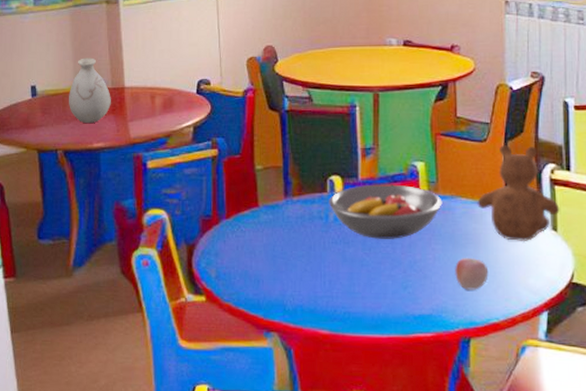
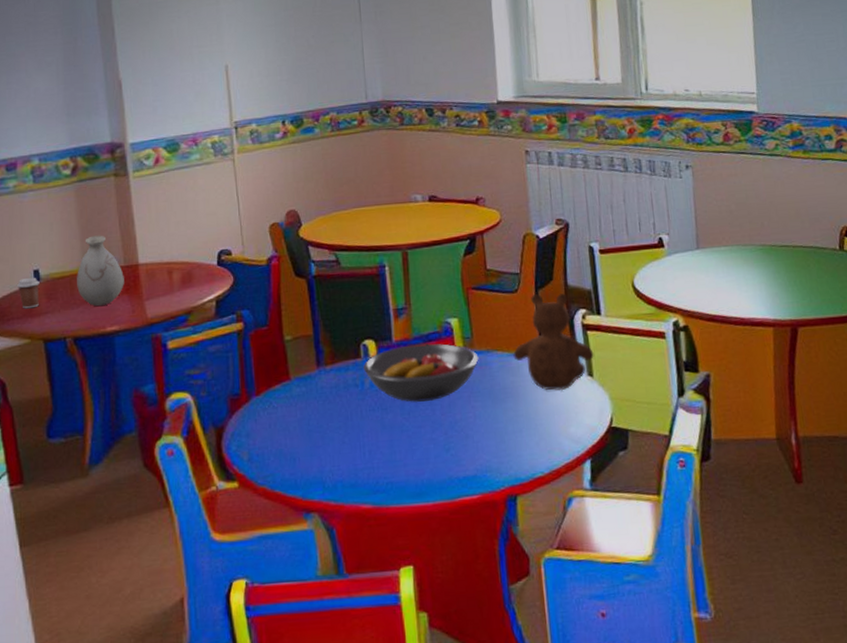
coffee cup: none [15,92,36,121] -> present [16,277,40,309]
apple: present [455,258,489,290] -> none [496,412,530,446]

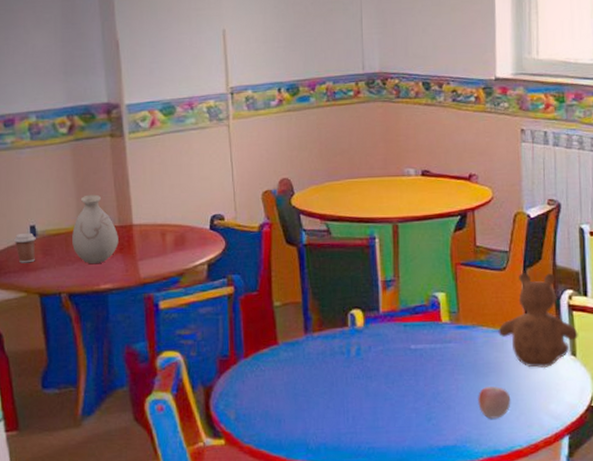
fruit bowl: present [363,343,479,402] -> none [350,316,464,372]
apple: none [496,412,530,446] -> present [478,387,511,419]

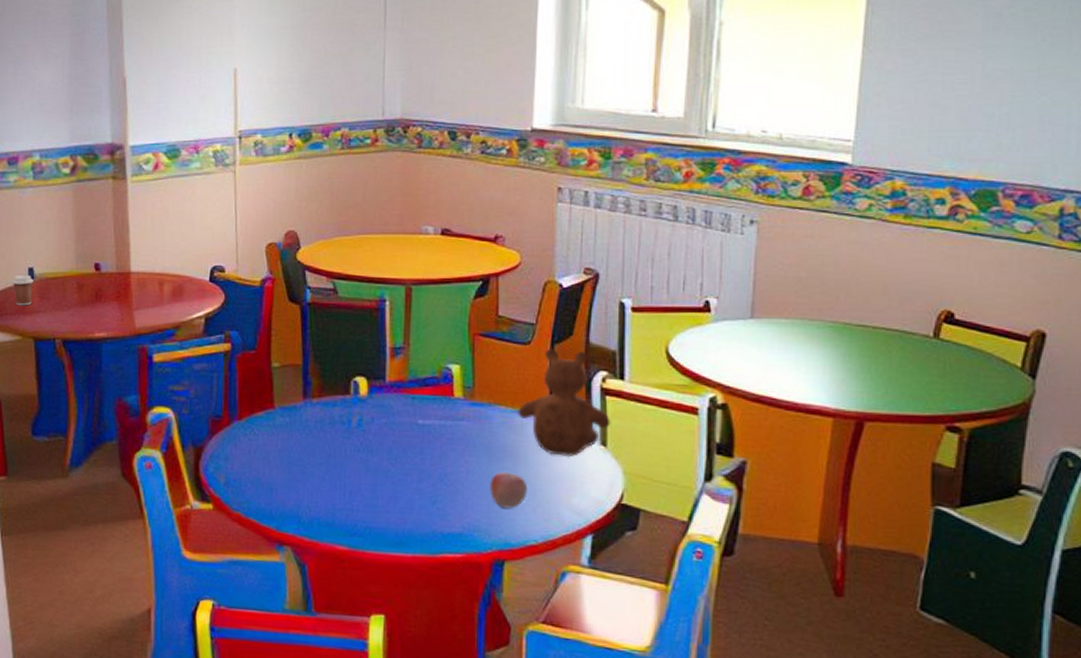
vase: present [72,194,119,264] -> none [69,238,115,311]

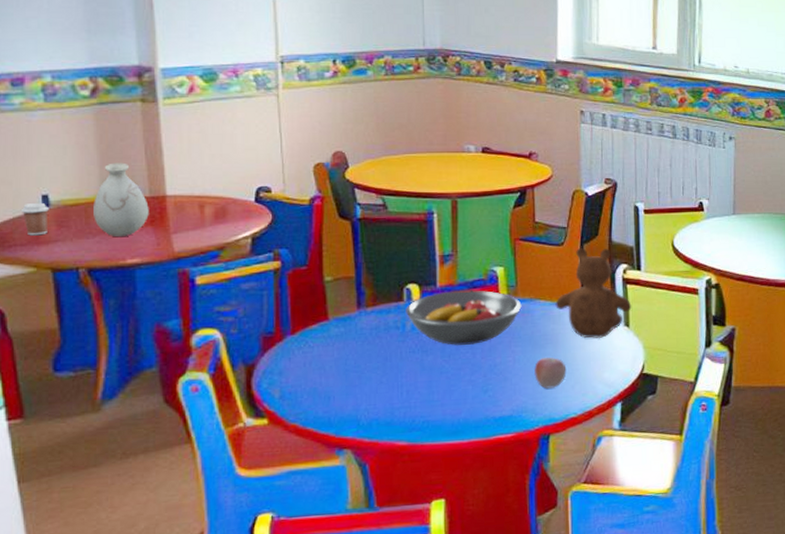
vase: none [69,238,115,311] -> present [93,162,149,237]
fruit bowl: none [352,387,479,449] -> present [406,290,522,345]

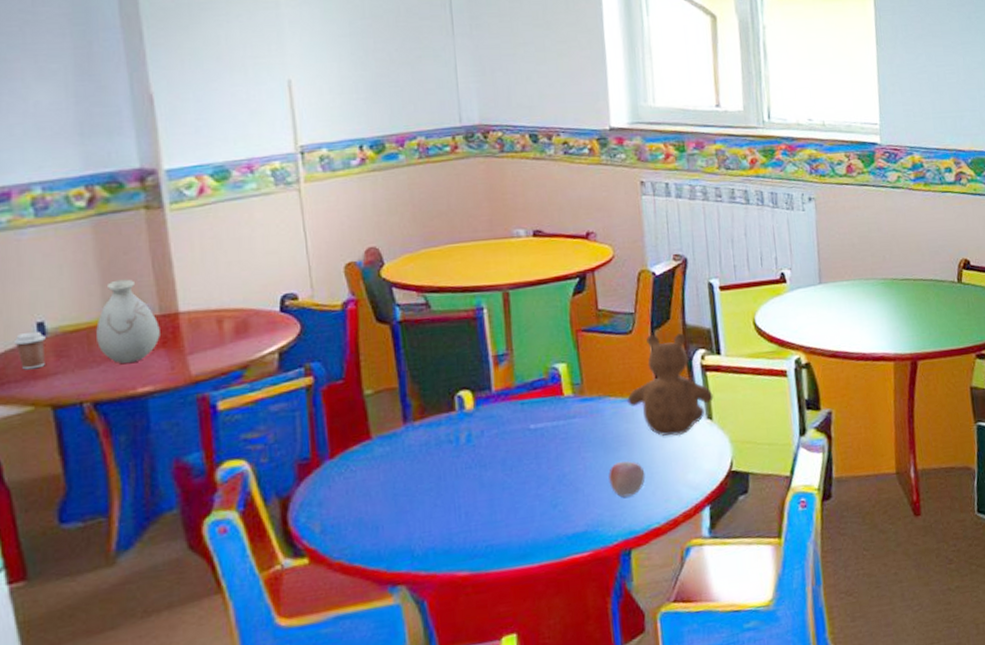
fruit bowl: present [406,290,522,345] -> none [458,391,590,457]

